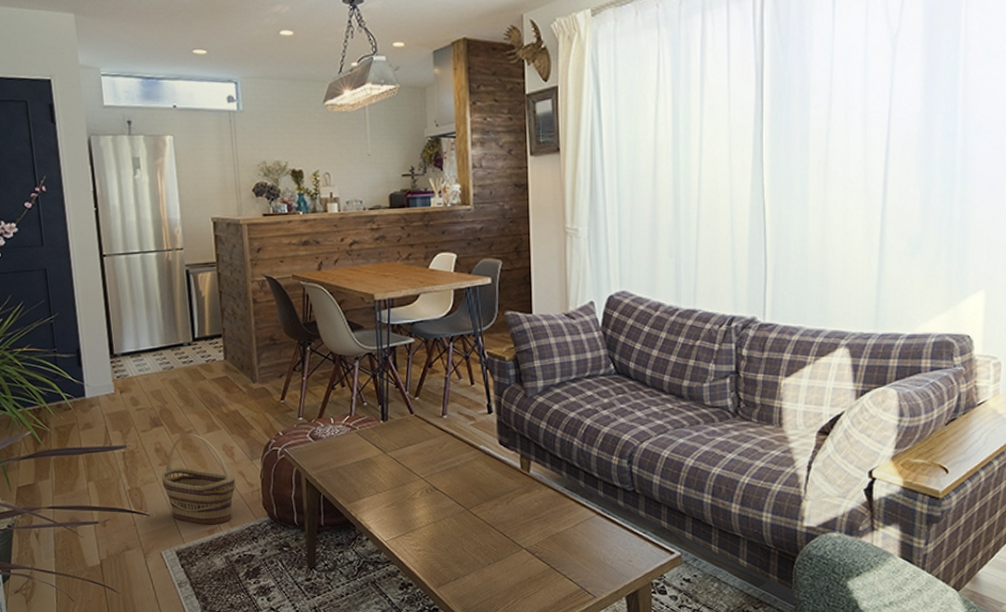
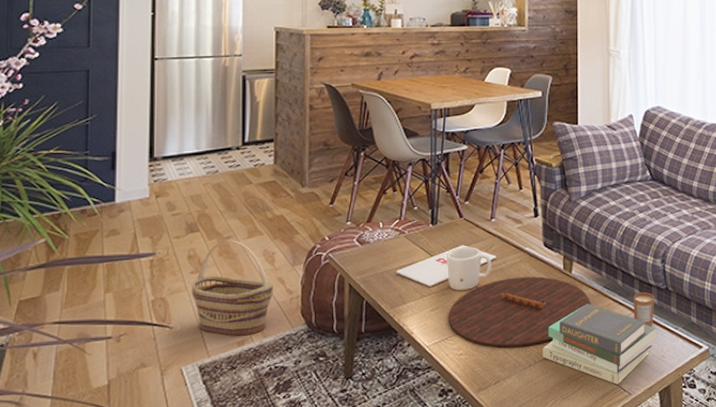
magazine: none [350,442,451,483] -> present [396,245,497,287]
mug: none [399,444,446,487] -> present [447,247,493,290]
tray: none [404,475,550,545] -> present [448,276,590,348]
books: none [501,503,623,587] -> present [543,303,656,385]
candle: none [598,494,621,530] -> present [634,292,655,327]

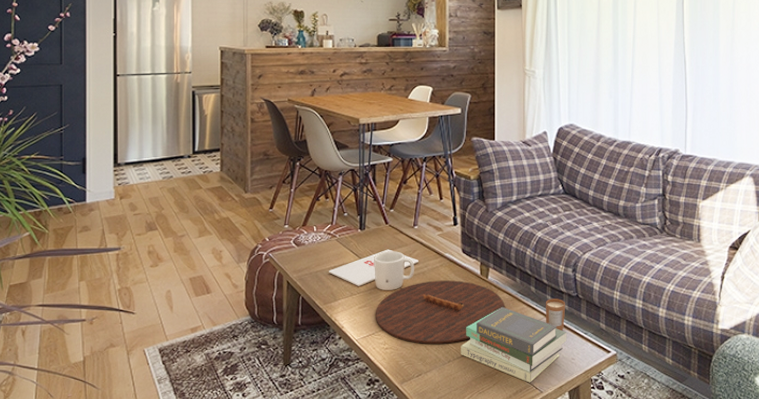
basket: present [192,240,273,336] -> none [152,238,221,323]

